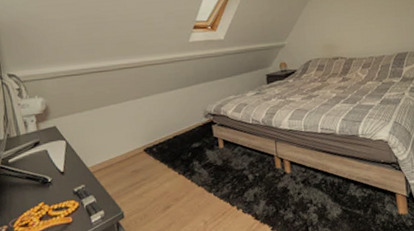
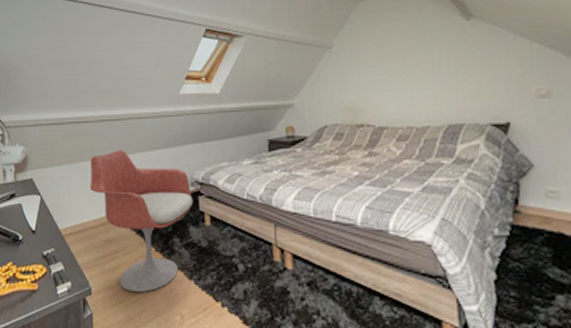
armchair: none [112,93,208,210] -> present [90,150,194,293]

